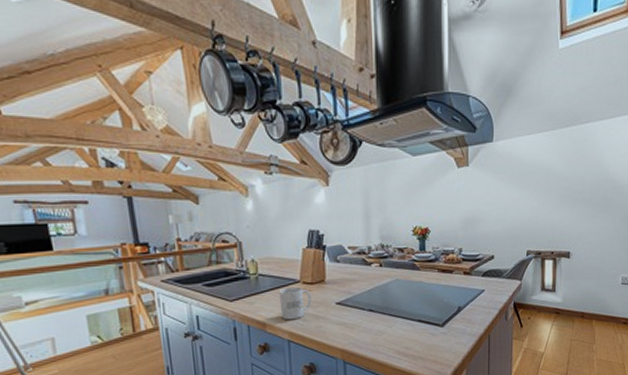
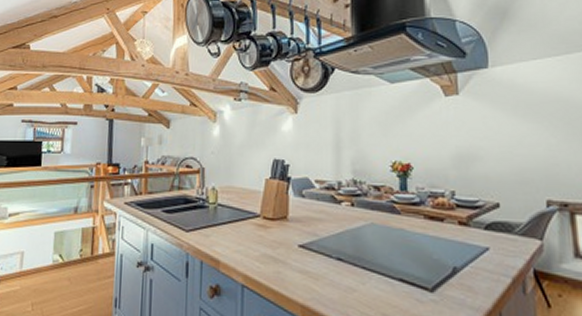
mug: present [279,287,312,320] -> none [236,222,272,261]

